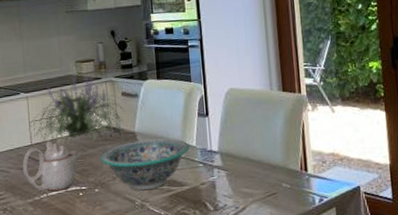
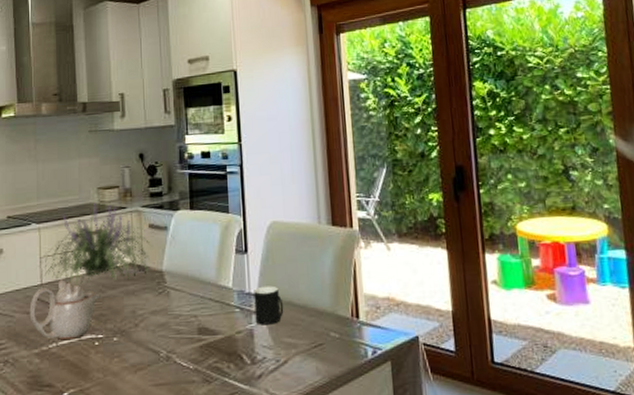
decorative bowl: present [100,138,190,191] -> none [121,278,225,340]
cup: none [215,144,242,178] -> present [254,285,284,325]

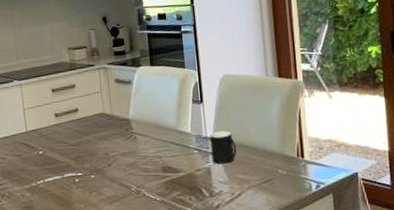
teapot: present [29,279,101,341] -> none [18,127,78,178]
plant: present [38,202,151,286] -> none [23,61,118,133]

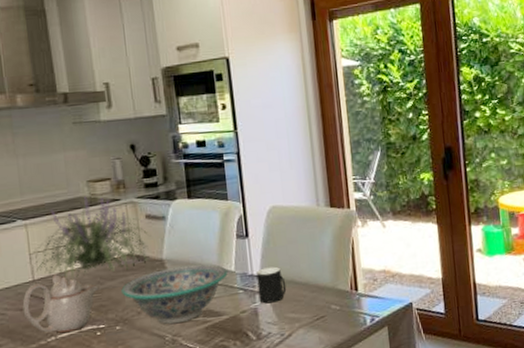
teapot: none [18,127,78,178] -> present [22,274,99,333]
plant: none [23,61,118,133] -> present [28,196,149,279]
decorative bowl: none [95,125,184,177] -> present [121,264,228,324]

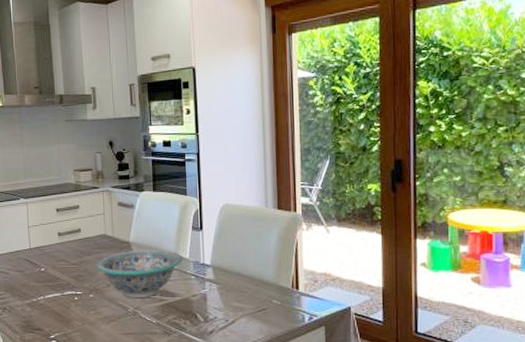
teapot: present [22,274,99,333] -> none [21,245,79,295]
plant: present [28,196,149,279] -> none [27,182,120,251]
cup: present [256,266,287,304] -> none [207,258,233,291]

